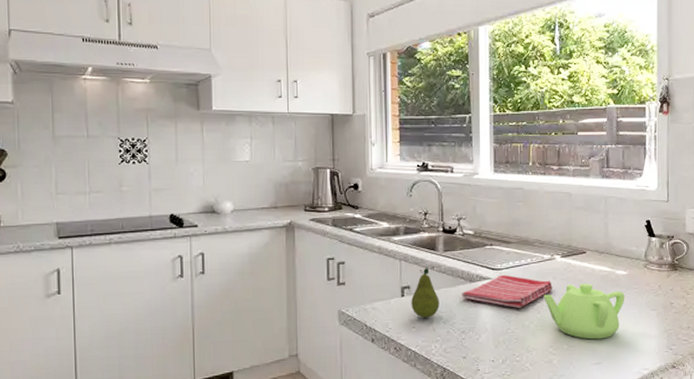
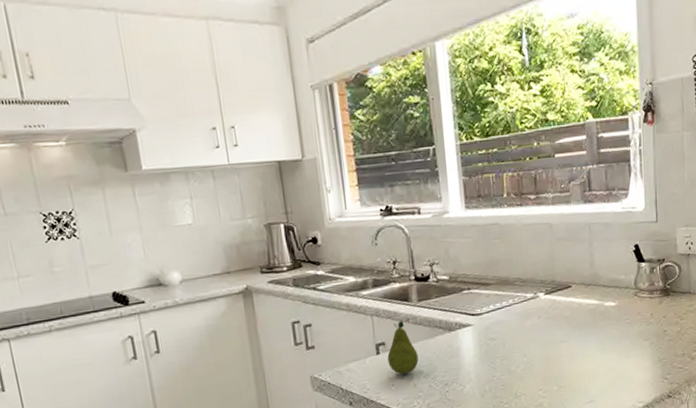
dish towel: present [461,274,553,309] -> none [441,319,538,354]
teapot: present [544,283,625,340] -> none [529,319,616,378]

